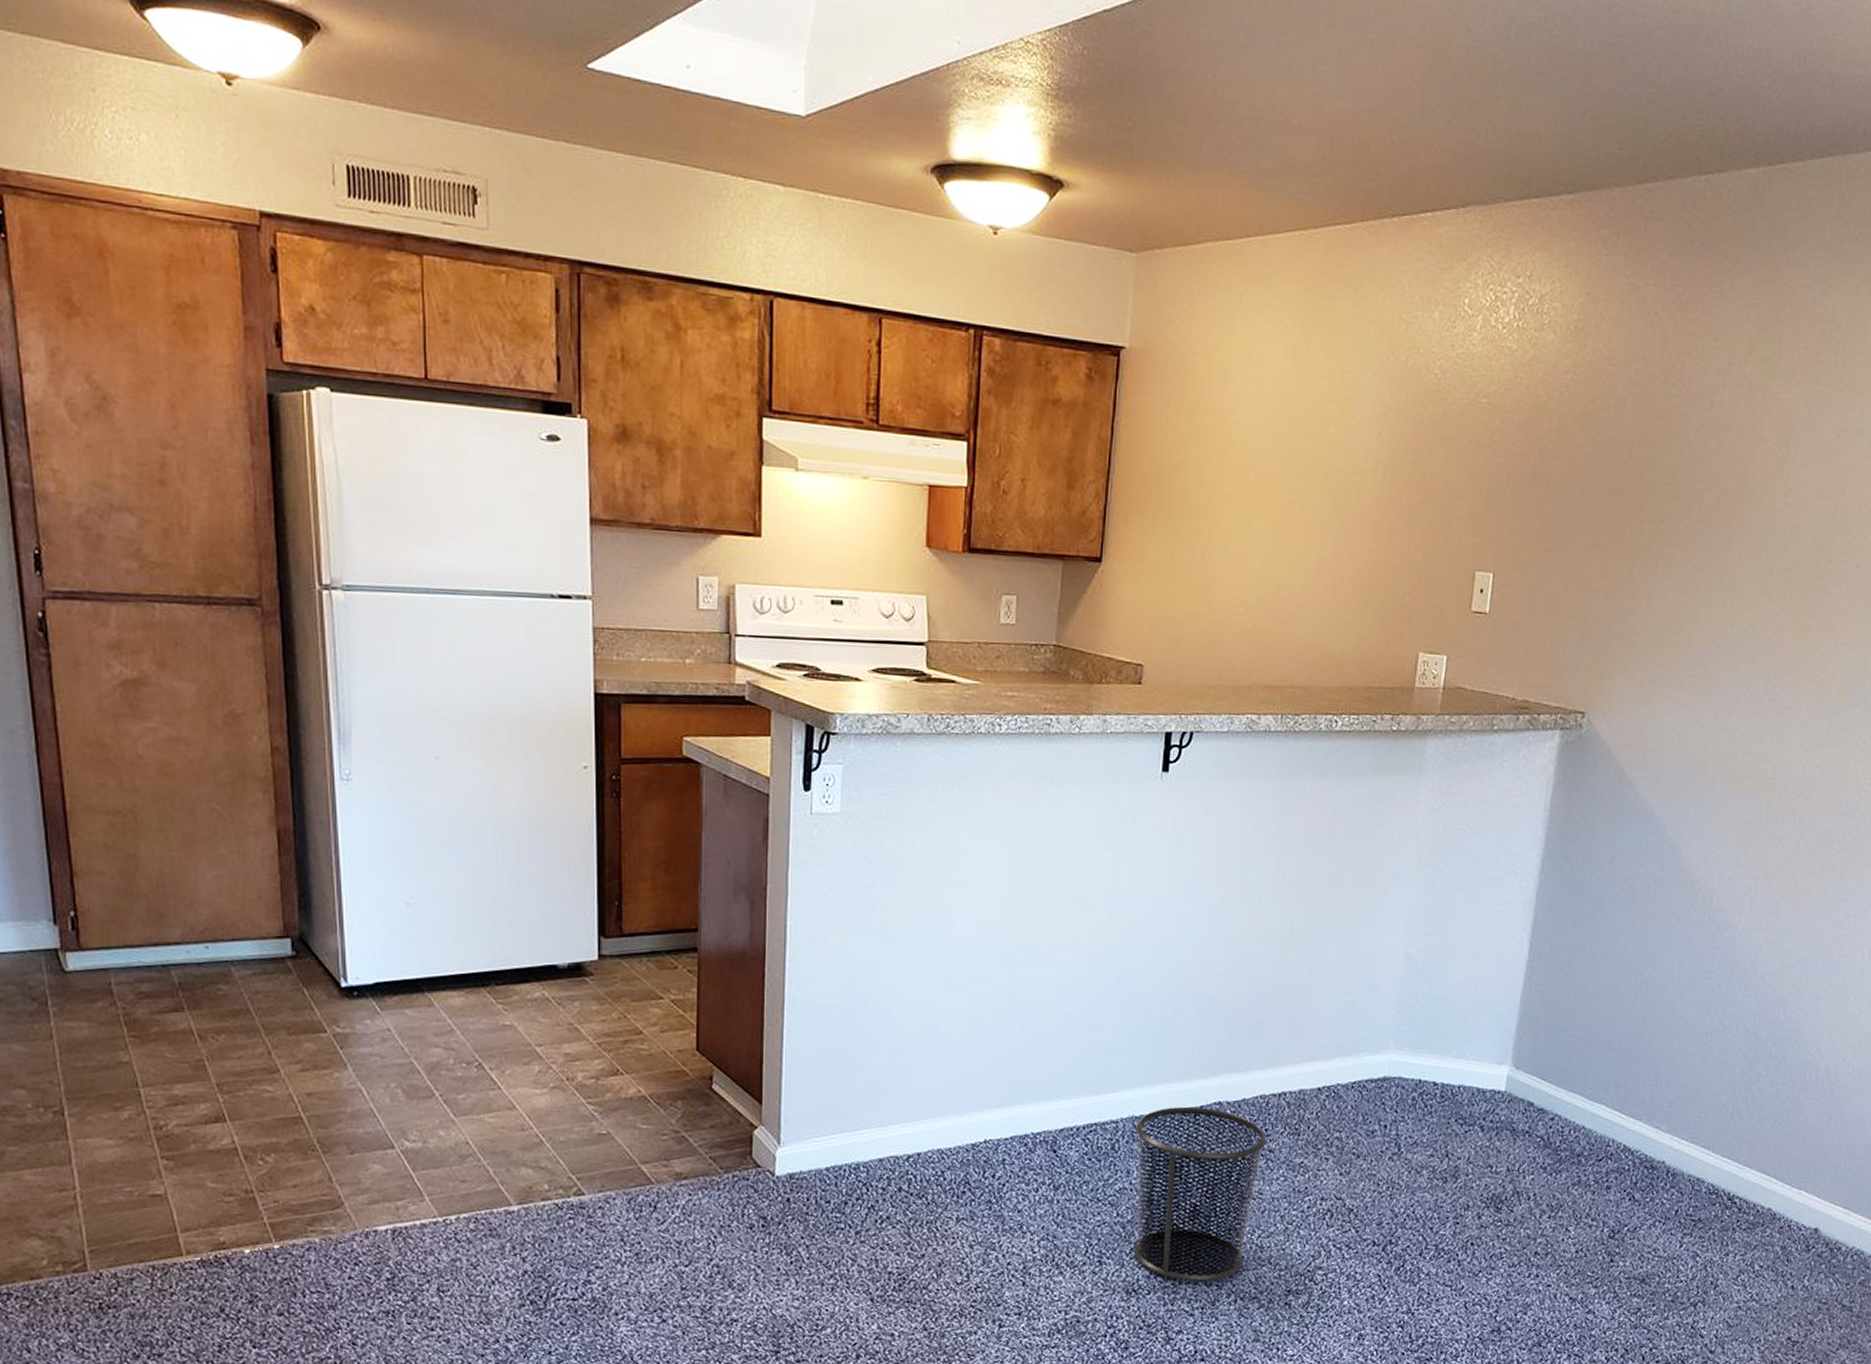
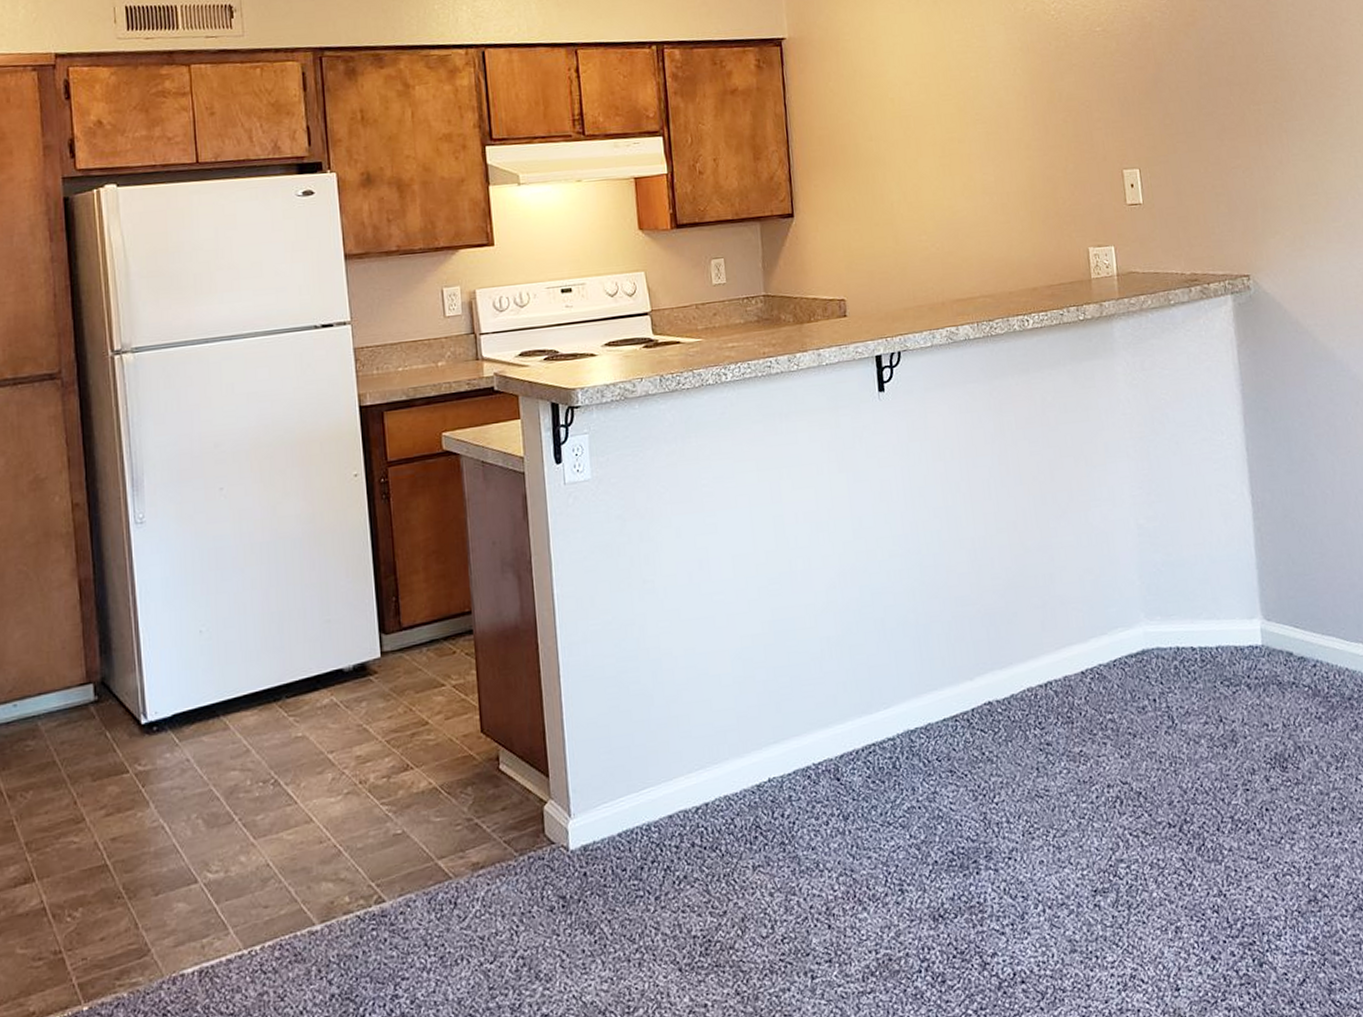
waste bin: present [1134,1106,1267,1282] -> none [912,709,1044,898]

